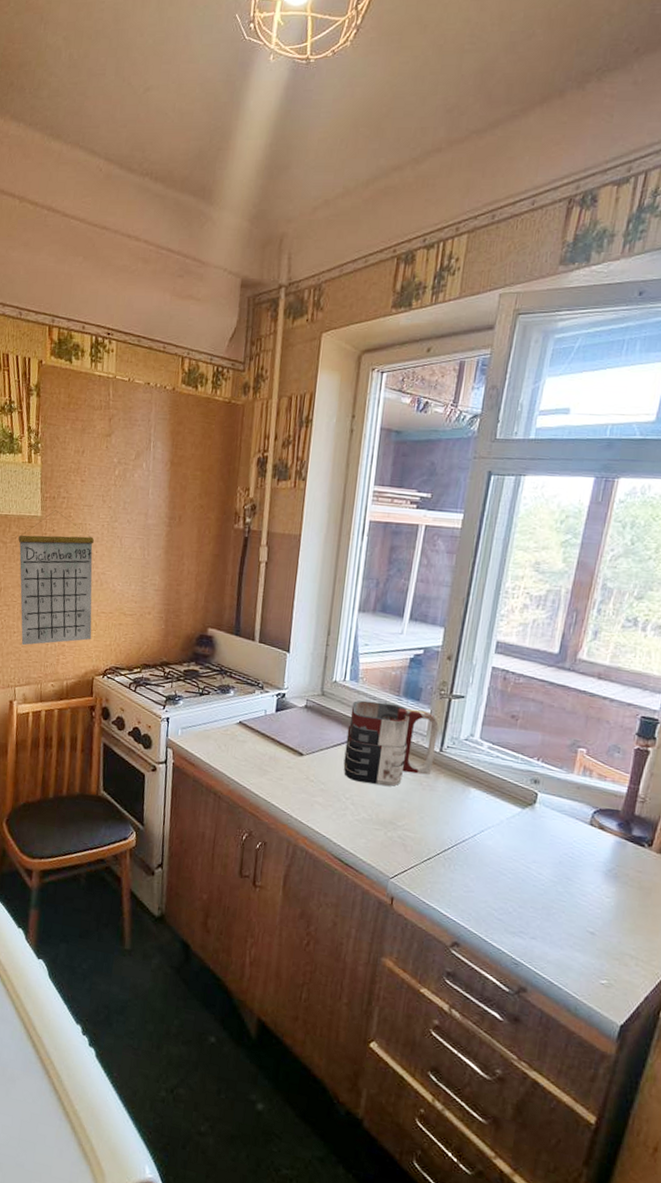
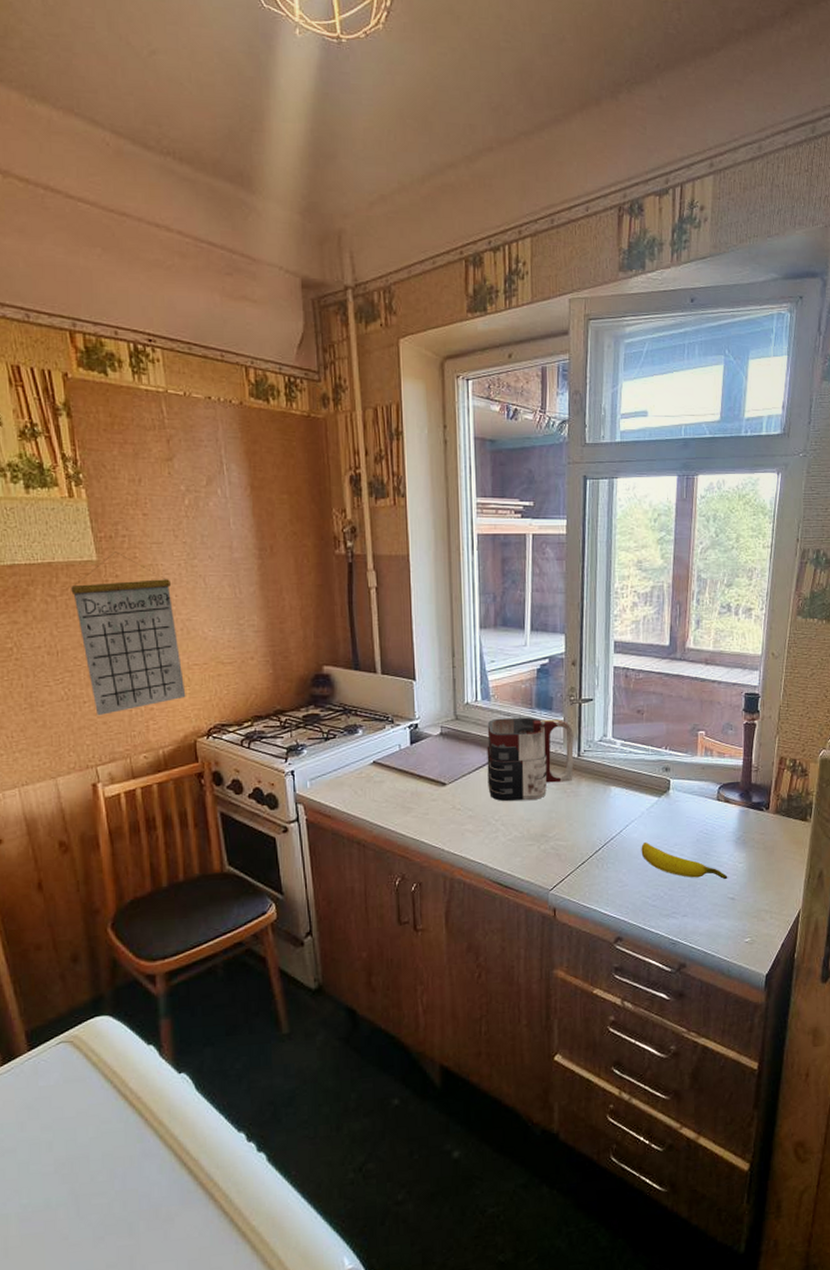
banana: none [494,852,591,912] -> present [641,843,728,880]

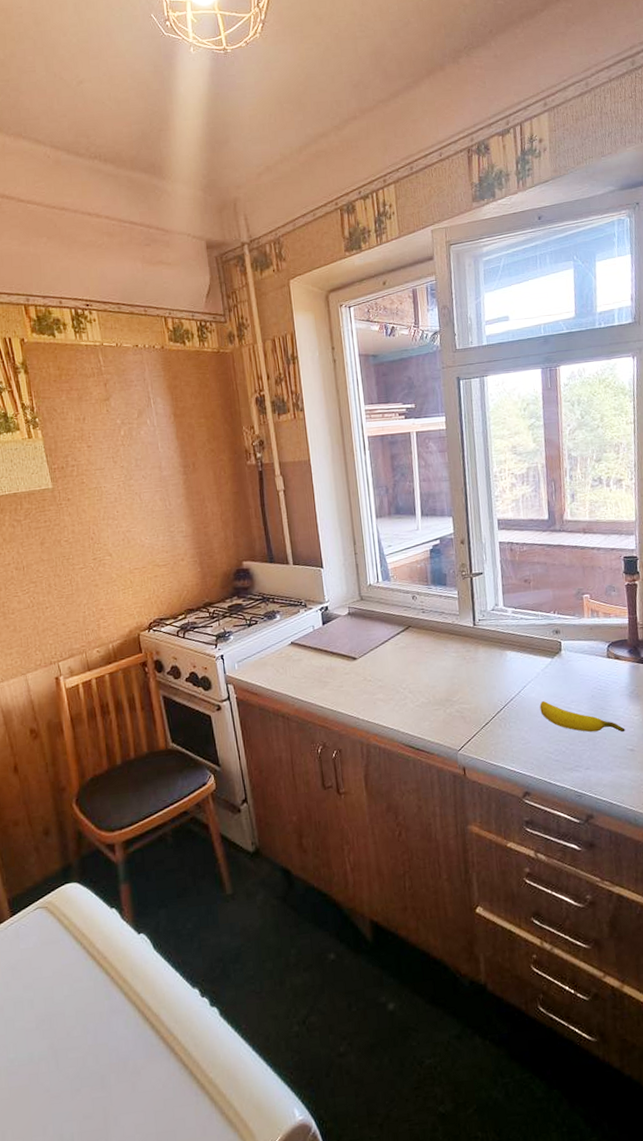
calendar: present [71,551,186,716] -> none [32,479,129,619]
mug: present [487,717,574,801] -> none [389,592,471,671]

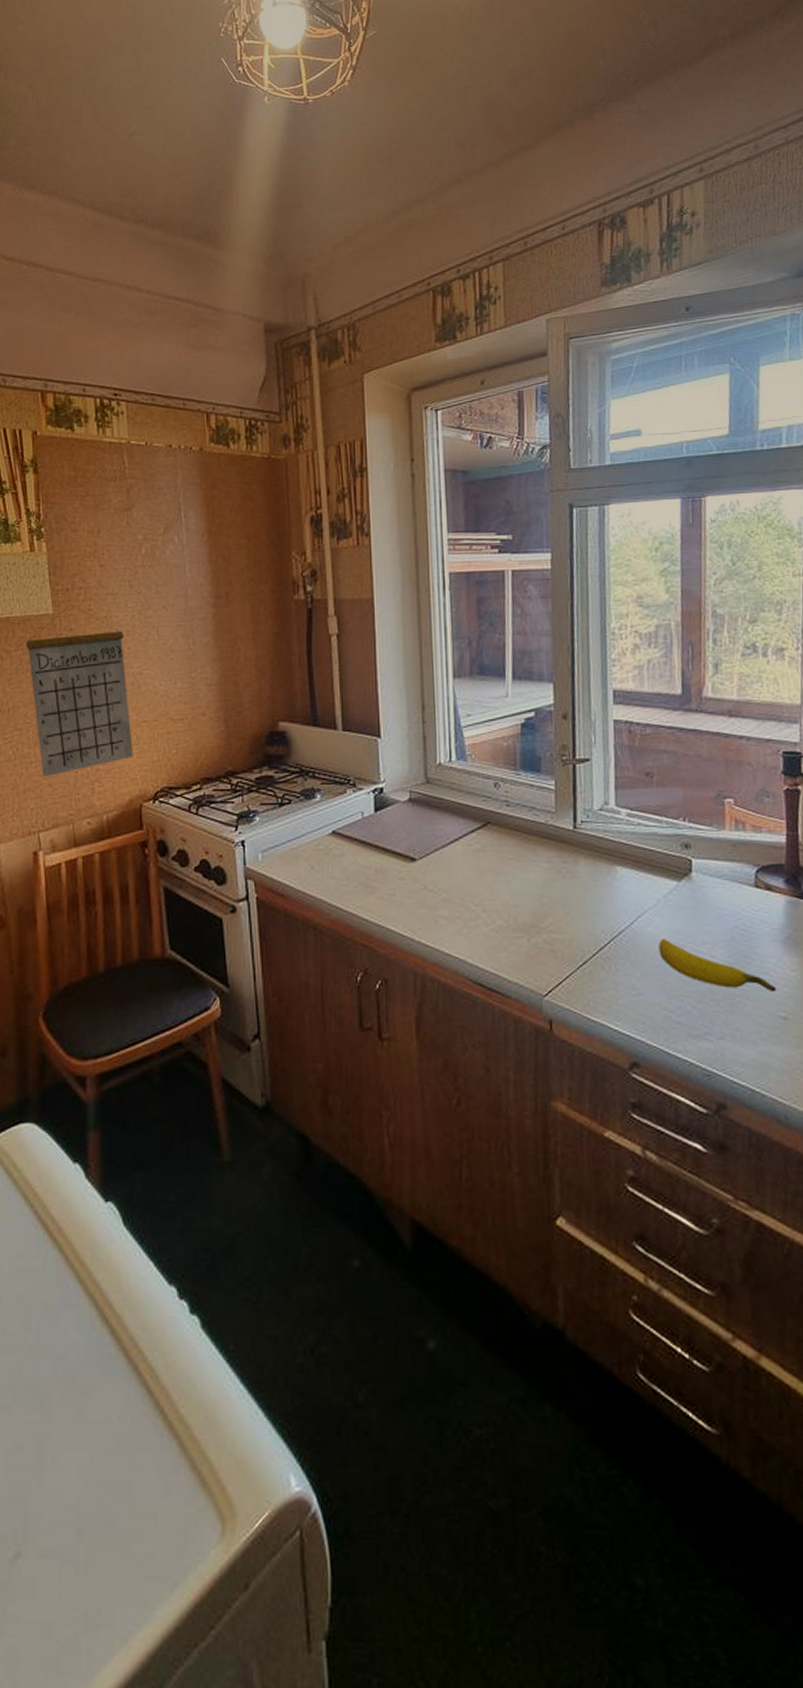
calendar: none [32,479,129,619] -> present [26,604,134,778]

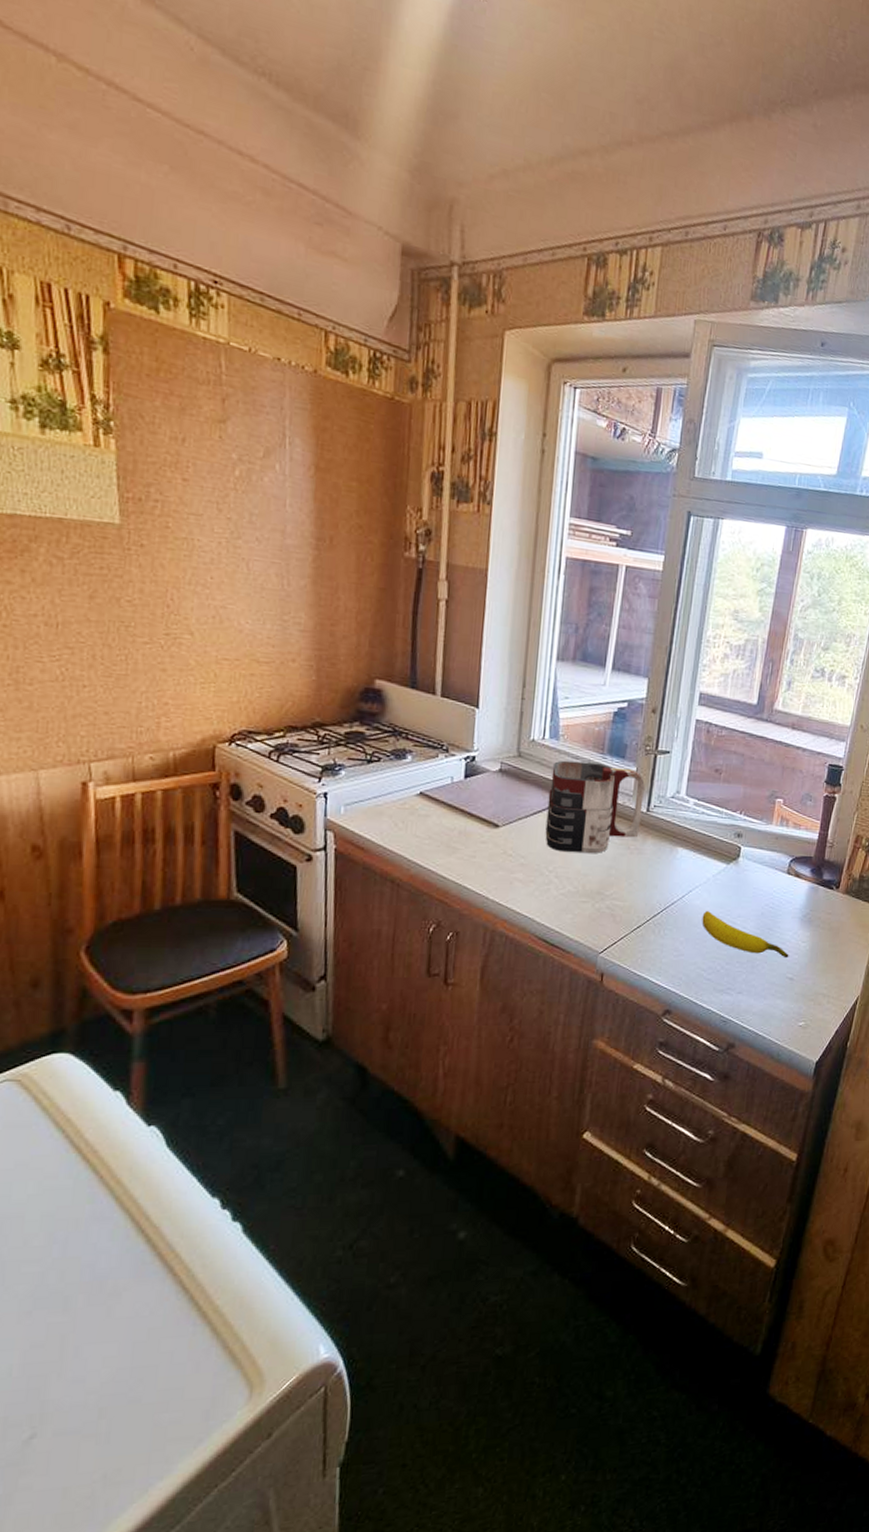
calendar: present [26,604,134,778] -> none [83,517,210,705]
mug: none [463,780,569,882] -> present [545,760,645,853]

